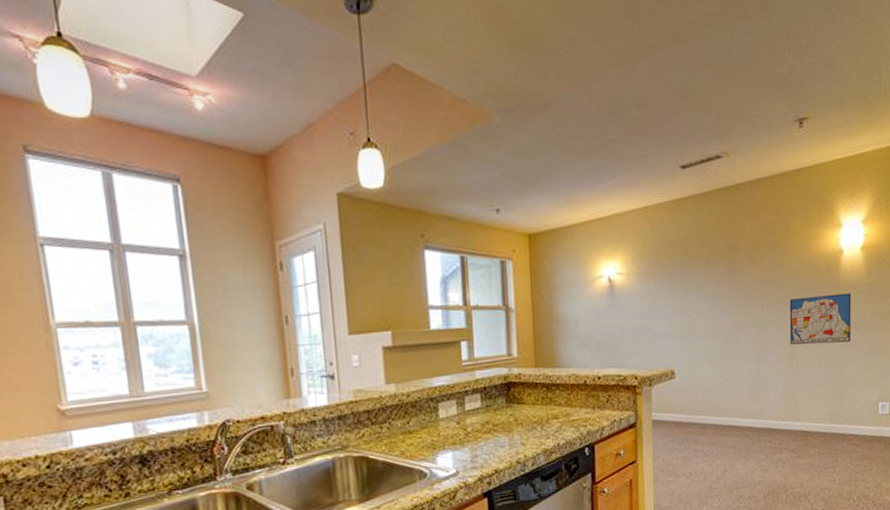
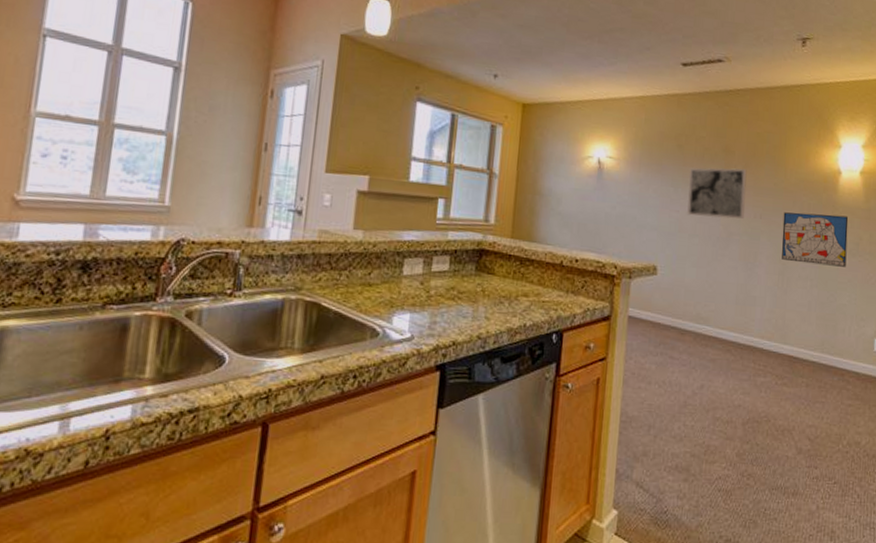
wall art: none [697,263,754,318] -> present [686,168,747,220]

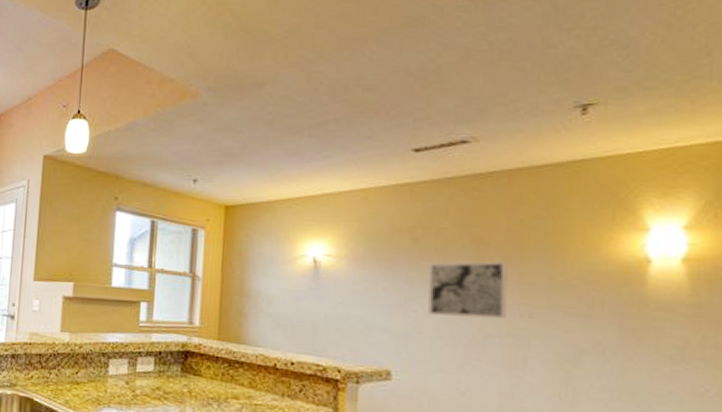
wall art: present [782,212,848,267] -> none [562,310,666,376]

